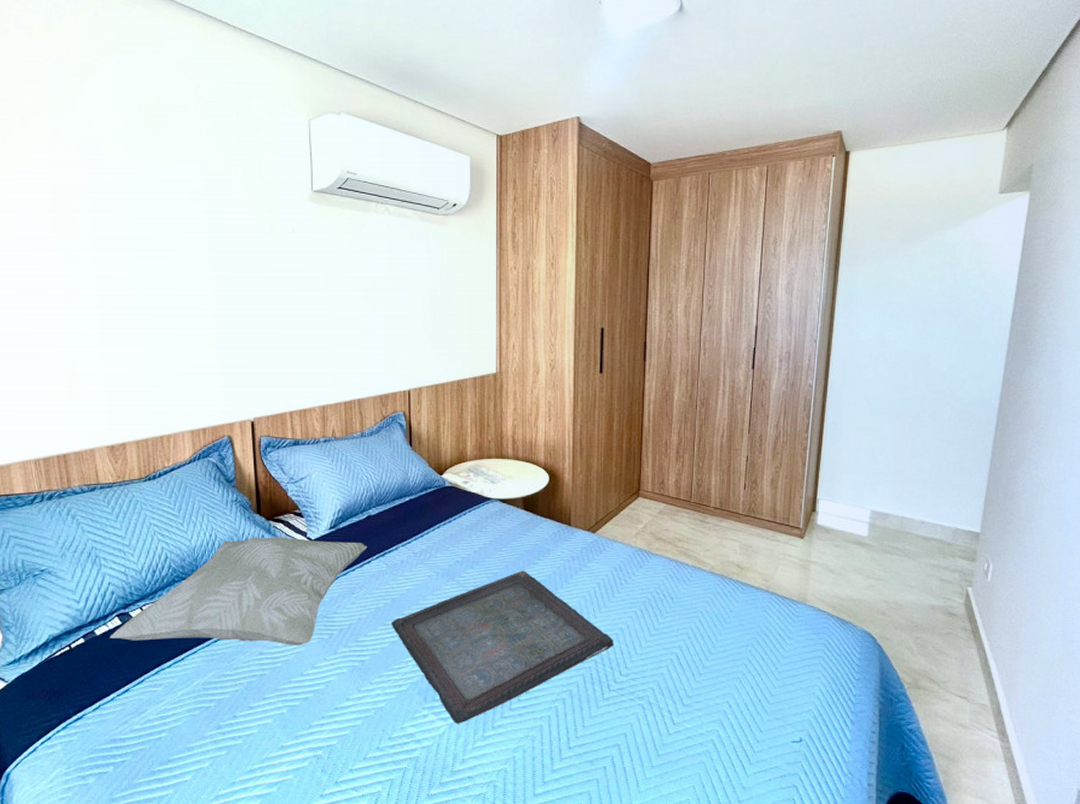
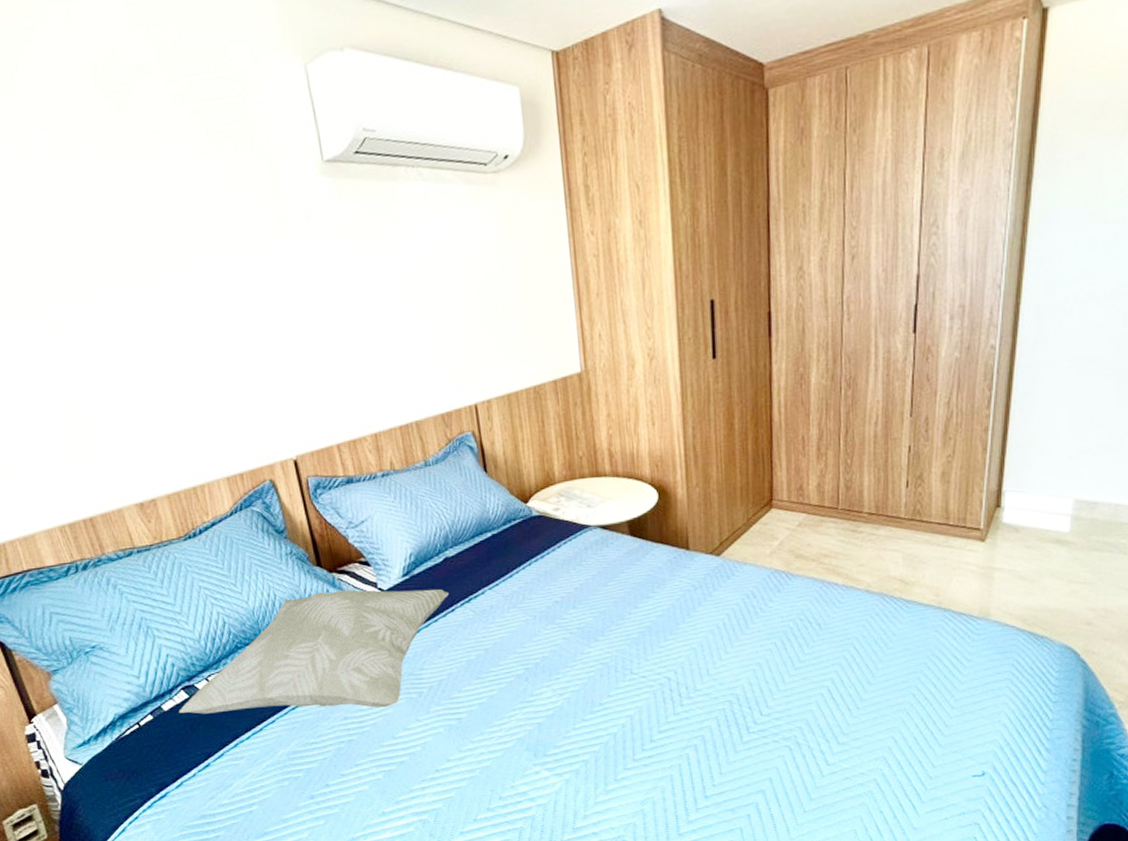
serving tray: present [392,570,614,724] -> none [487,606,752,779]

